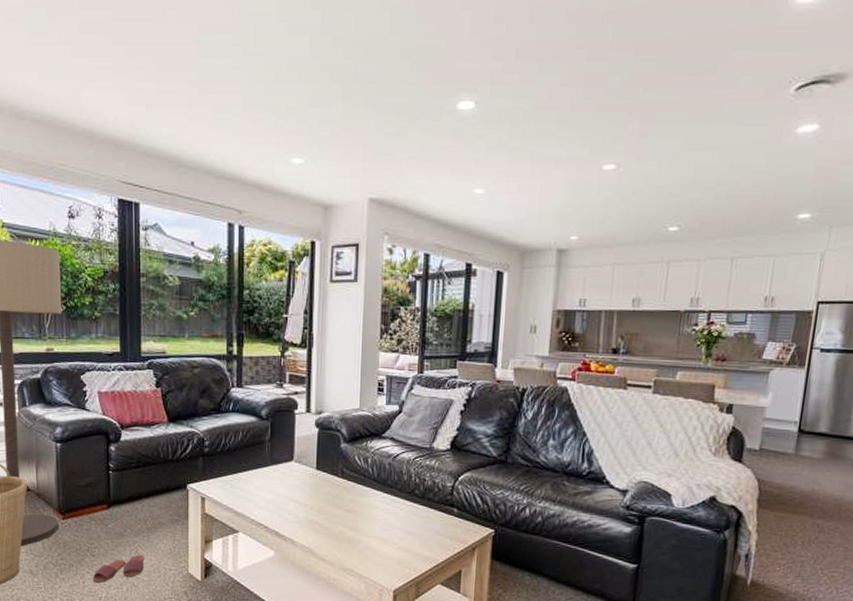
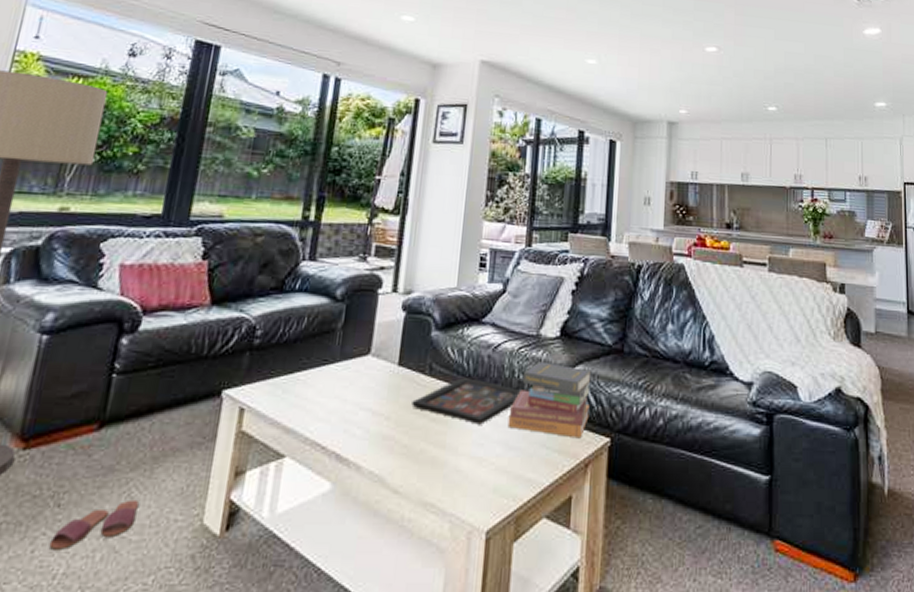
decorative tray: none [329,479,418,516] -> present [411,376,521,425]
books: none [407,469,478,529] -> present [507,361,592,439]

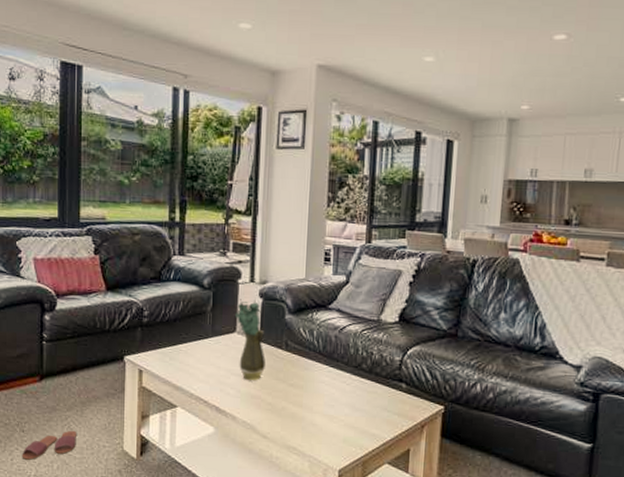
vase: none [370,313,405,416] -> present [235,299,266,380]
decorative tray: present [411,376,521,425] -> none [273,352,365,391]
books: present [507,361,592,439] -> none [354,342,428,405]

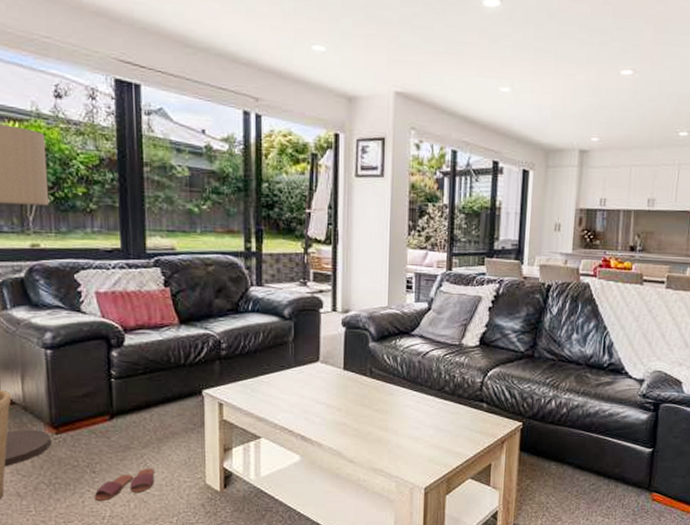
vase: present [235,299,266,380] -> none [318,328,350,408]

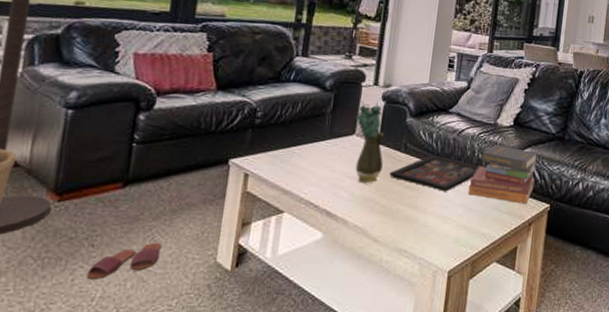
vase: none [318,328,350,408] -> present [355,101,384,183]
decorative tray: none [358,377,448,414] -> present [389,154,480,192]
books: none [437,365,507,423] -> present [468,144,538,204]

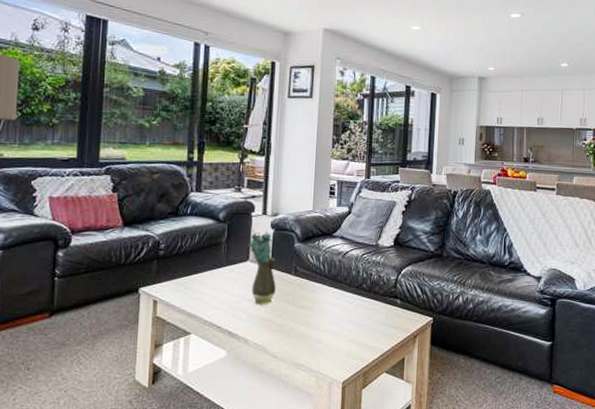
slippers: present [86,242,161,279] -> none [25,364,86,398]
decorative tray: present [389,154,480,192] -> none [283,275,365,310]
books: present [468,144,538,204] -> none [355,264,418,318]

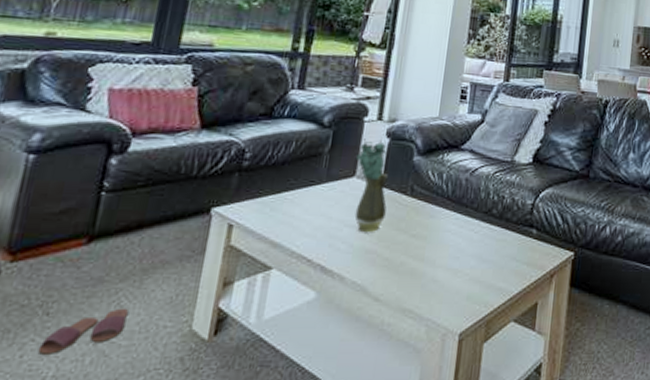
slippers: none [25,364,86,398] -> present [38,308,128,354]

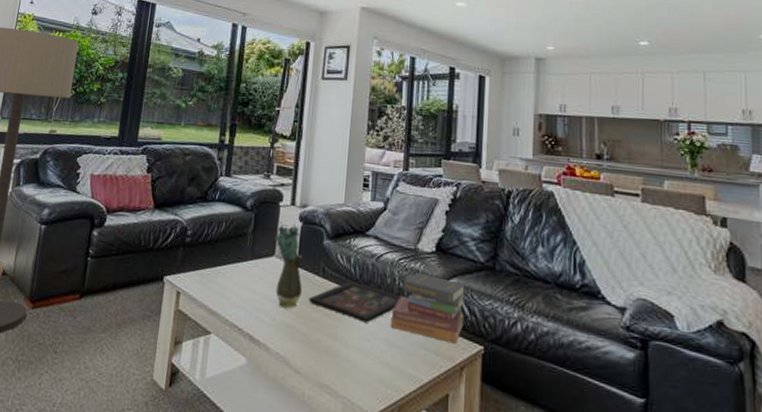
slippers: present [38,308,128,354] -> none [50,354,108,386]
decorative tray: none [393,197,495,240] -> present [309,280,401,323]
books: none [482,184,560,253] -> present [390,272,465,344]

